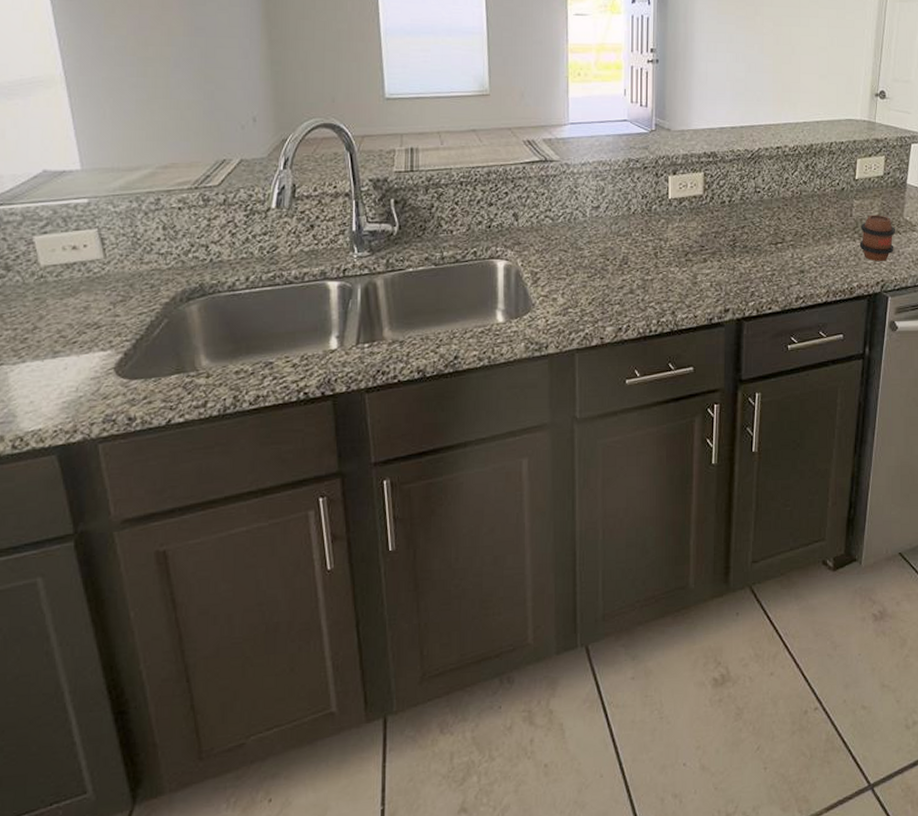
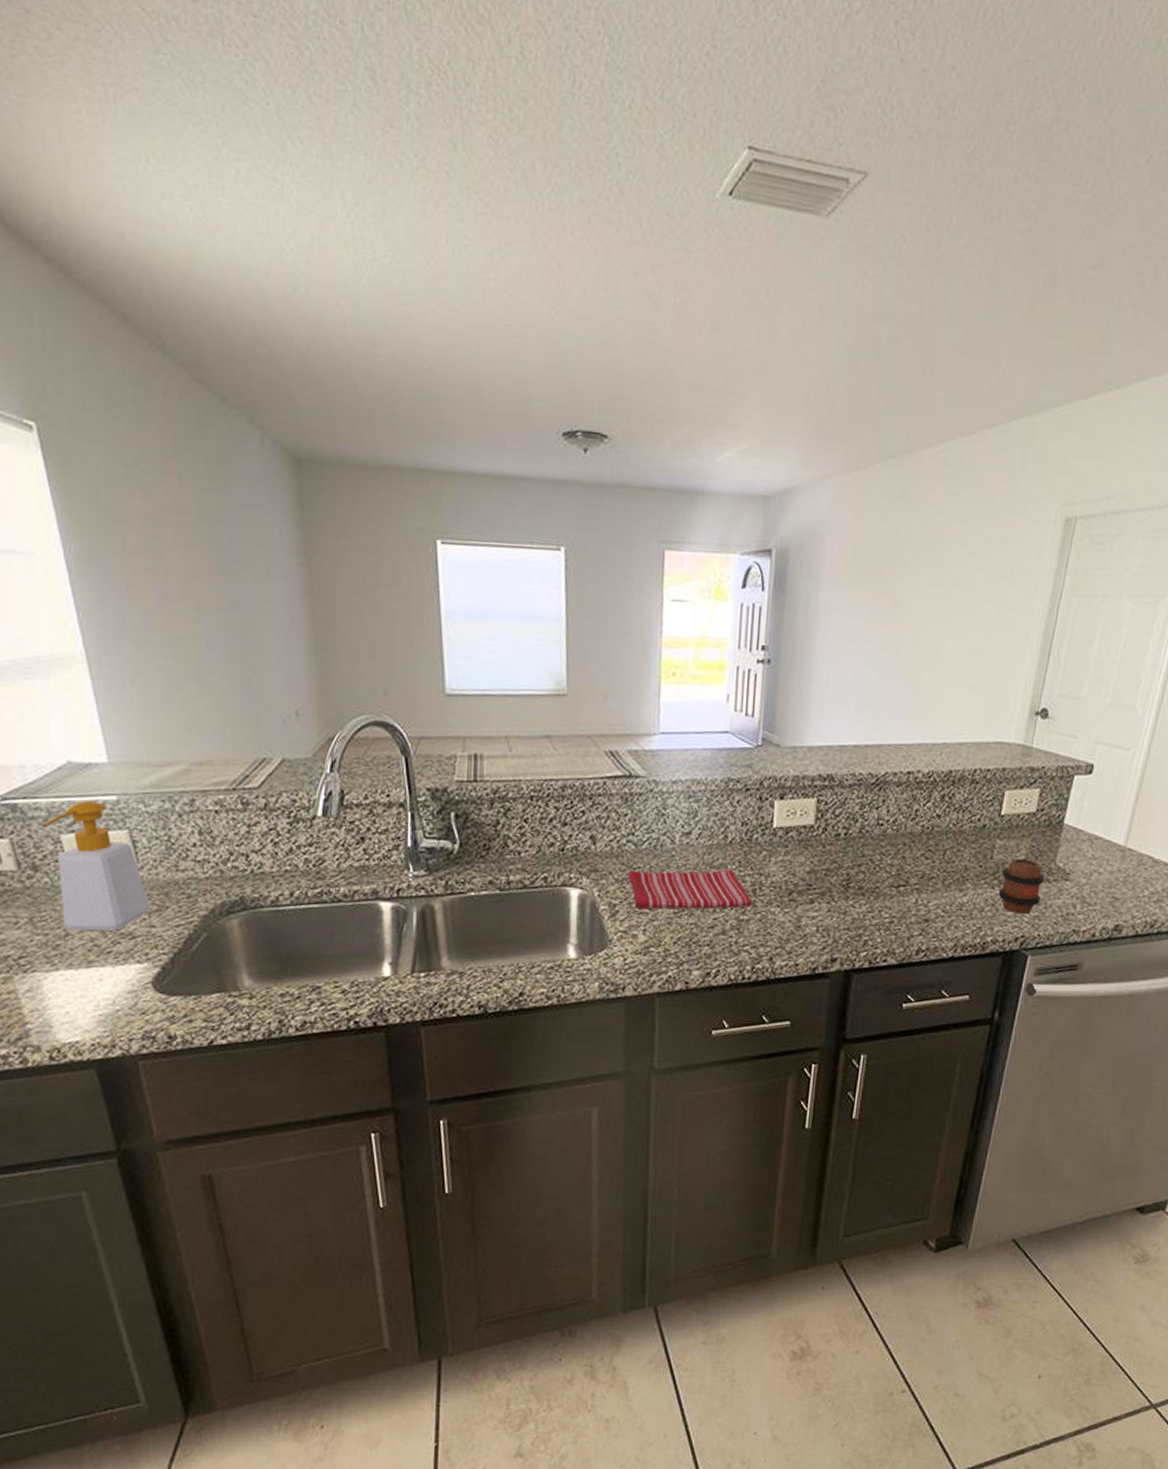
soap bottle: none [16,205,115,324] -> present [42,801,150,931]
dish towel: none [547,236,654,276] -> present [628,869,752,910]

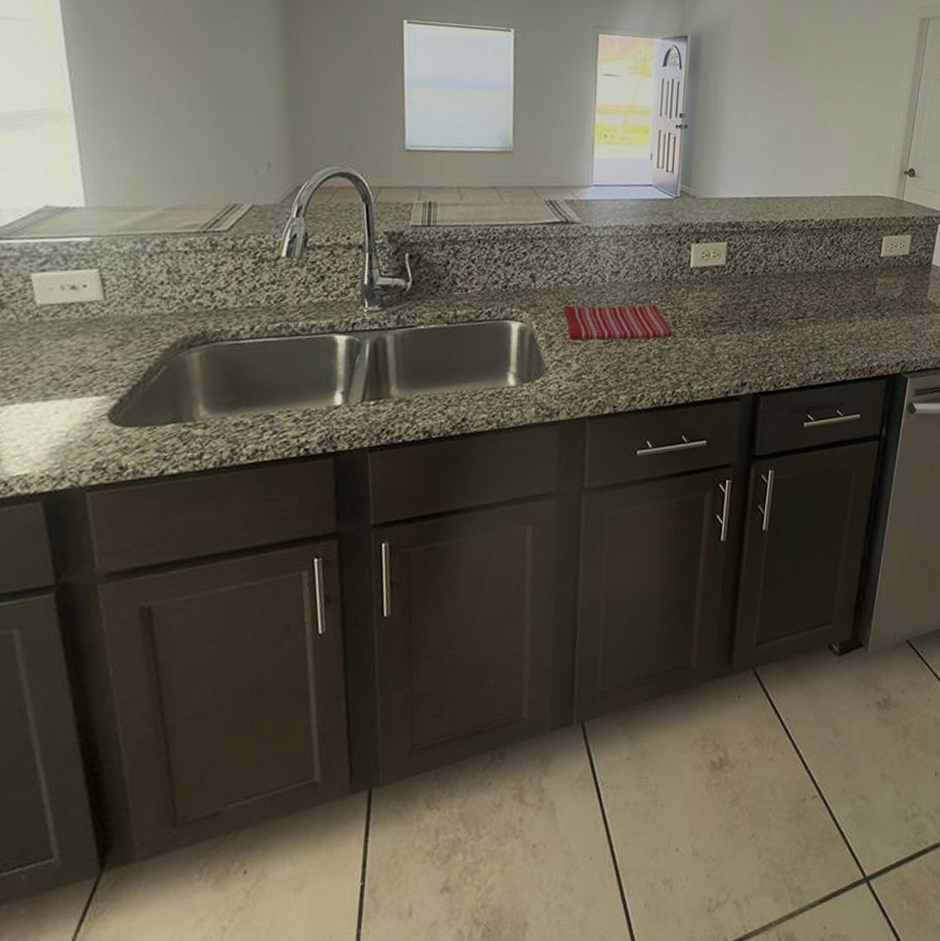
soap bottle: present [42,801,150,931] -> none [13,242,114,365]
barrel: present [998,858,1044,915] -> none [881,294,918,342]

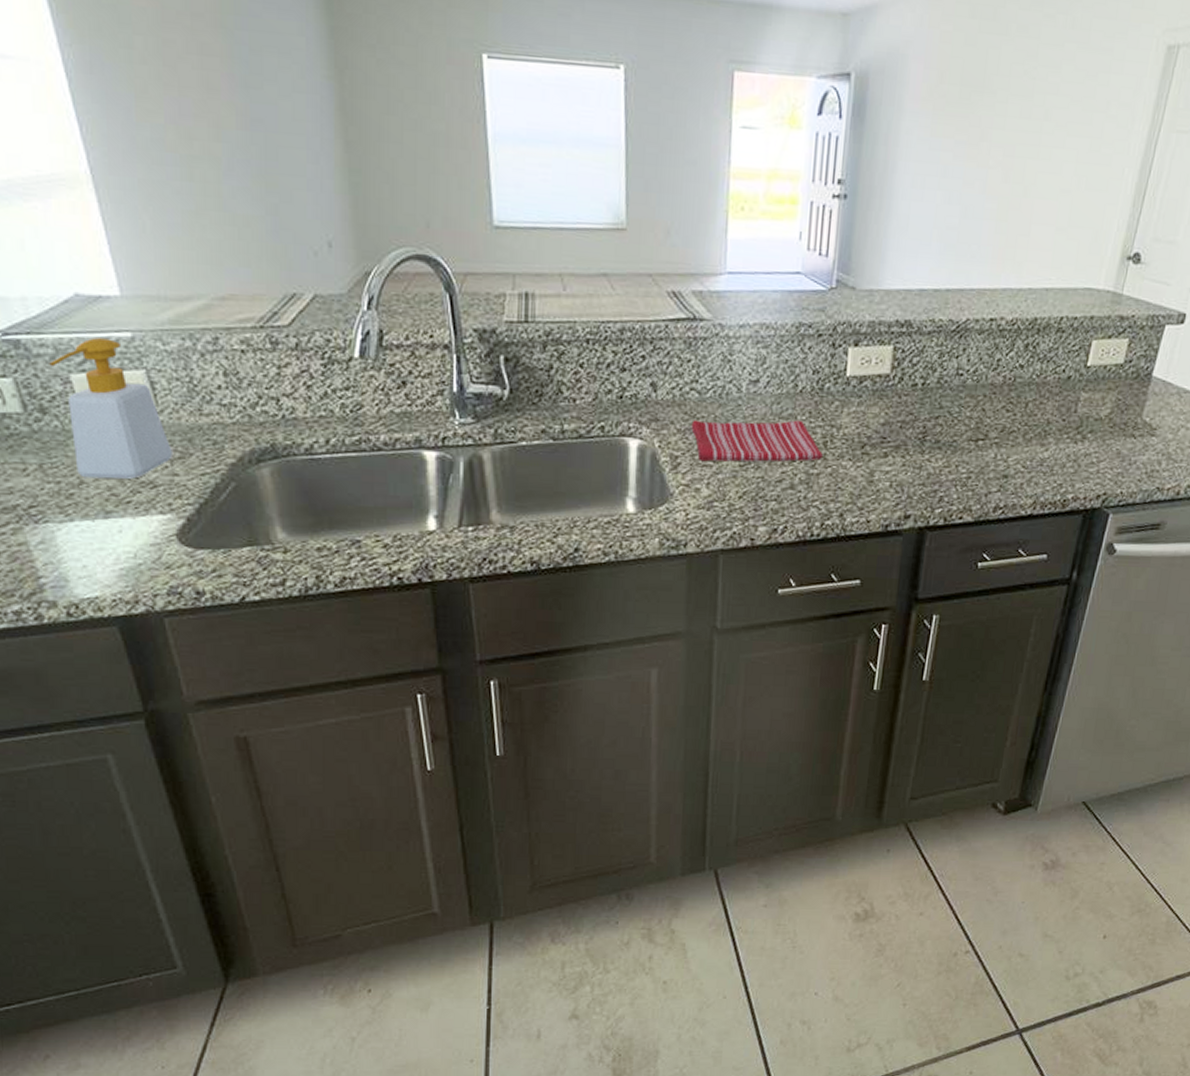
soap bottle: none [13,242,114,365] -> present [49,338,172,479]

